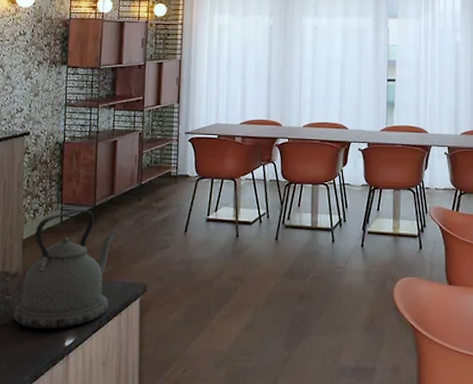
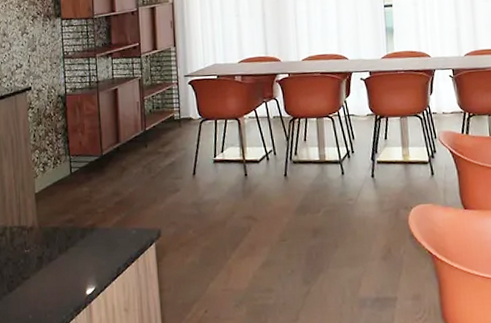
kettle: present [13,210,117,328] -> none [33,159,126,279]

